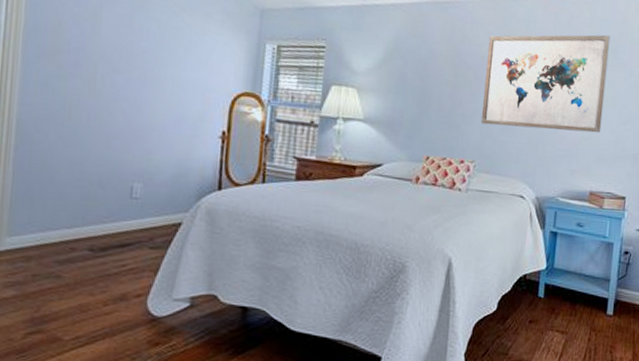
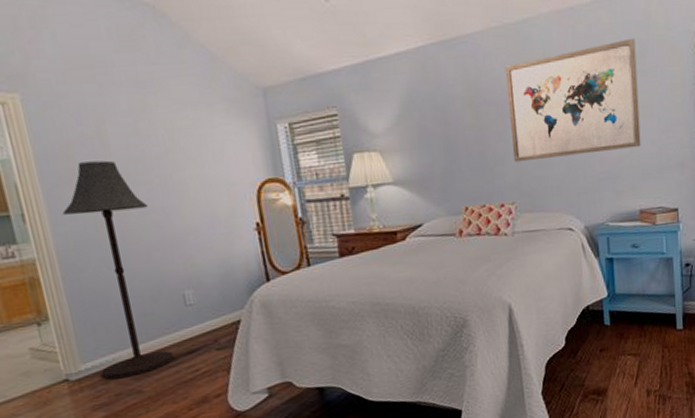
floor lamp: none [24,40,122,260] -> present [62,160,174,380]

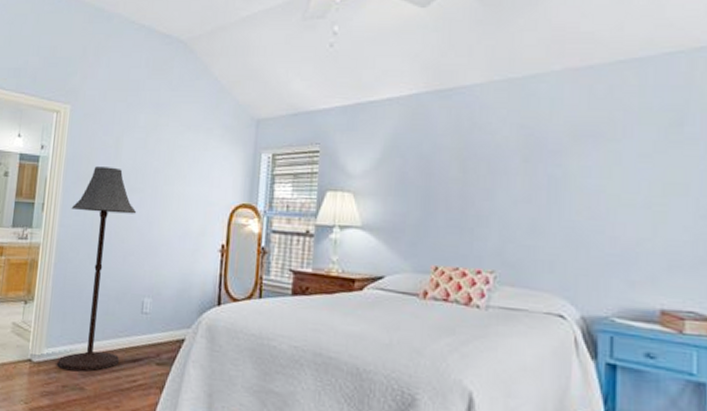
wall art: present [506,38,641,162] -> none [499,104,671,232]

